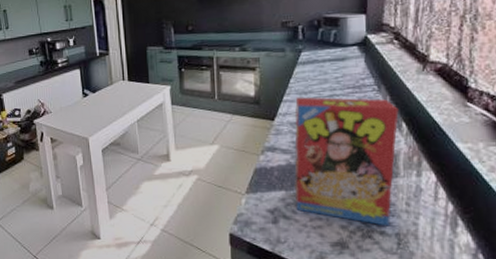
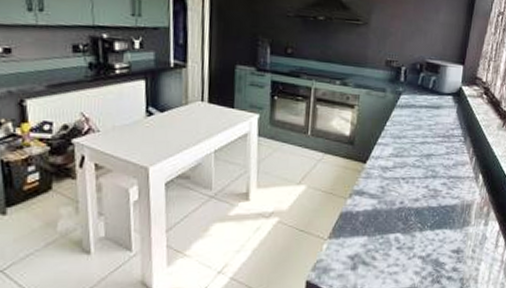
cereal box: present [294,97,399,226] -> none [376,141,478,272]

